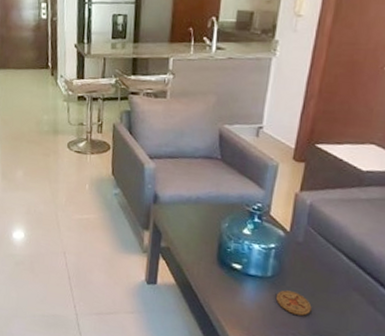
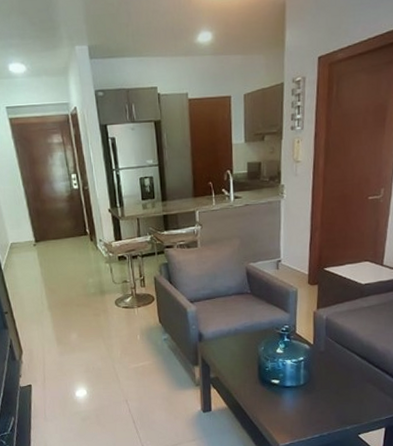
coaster: present [276,290,312,316] -> none [310,393,338,412]

